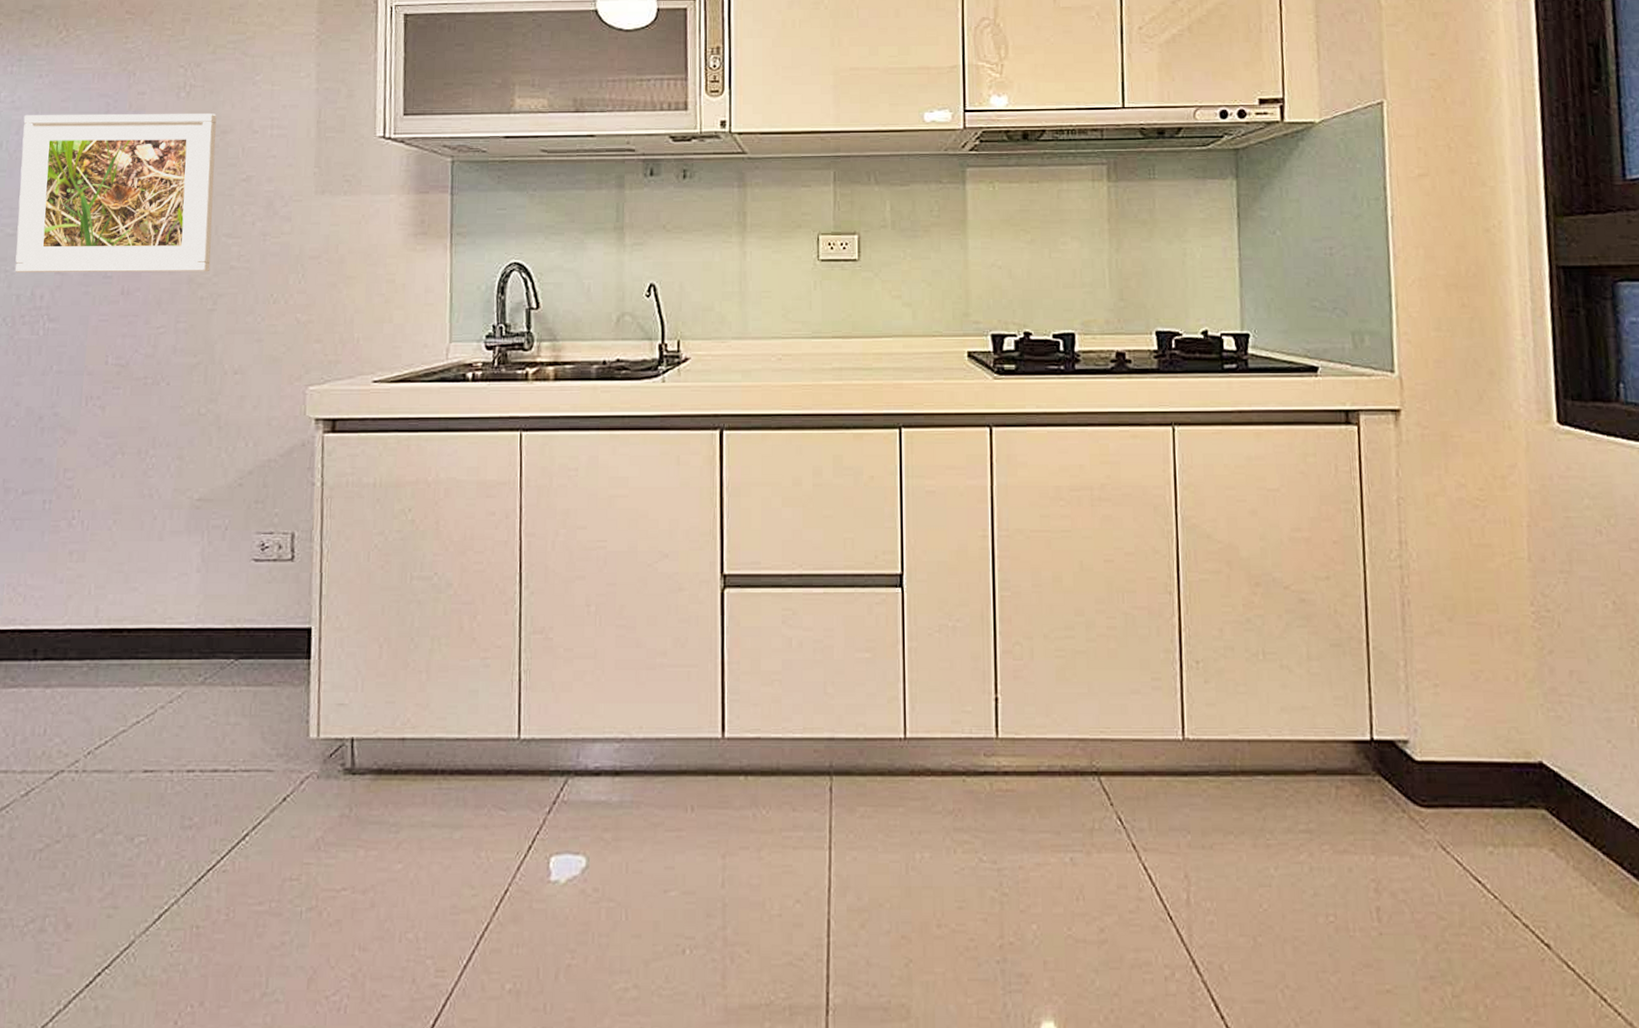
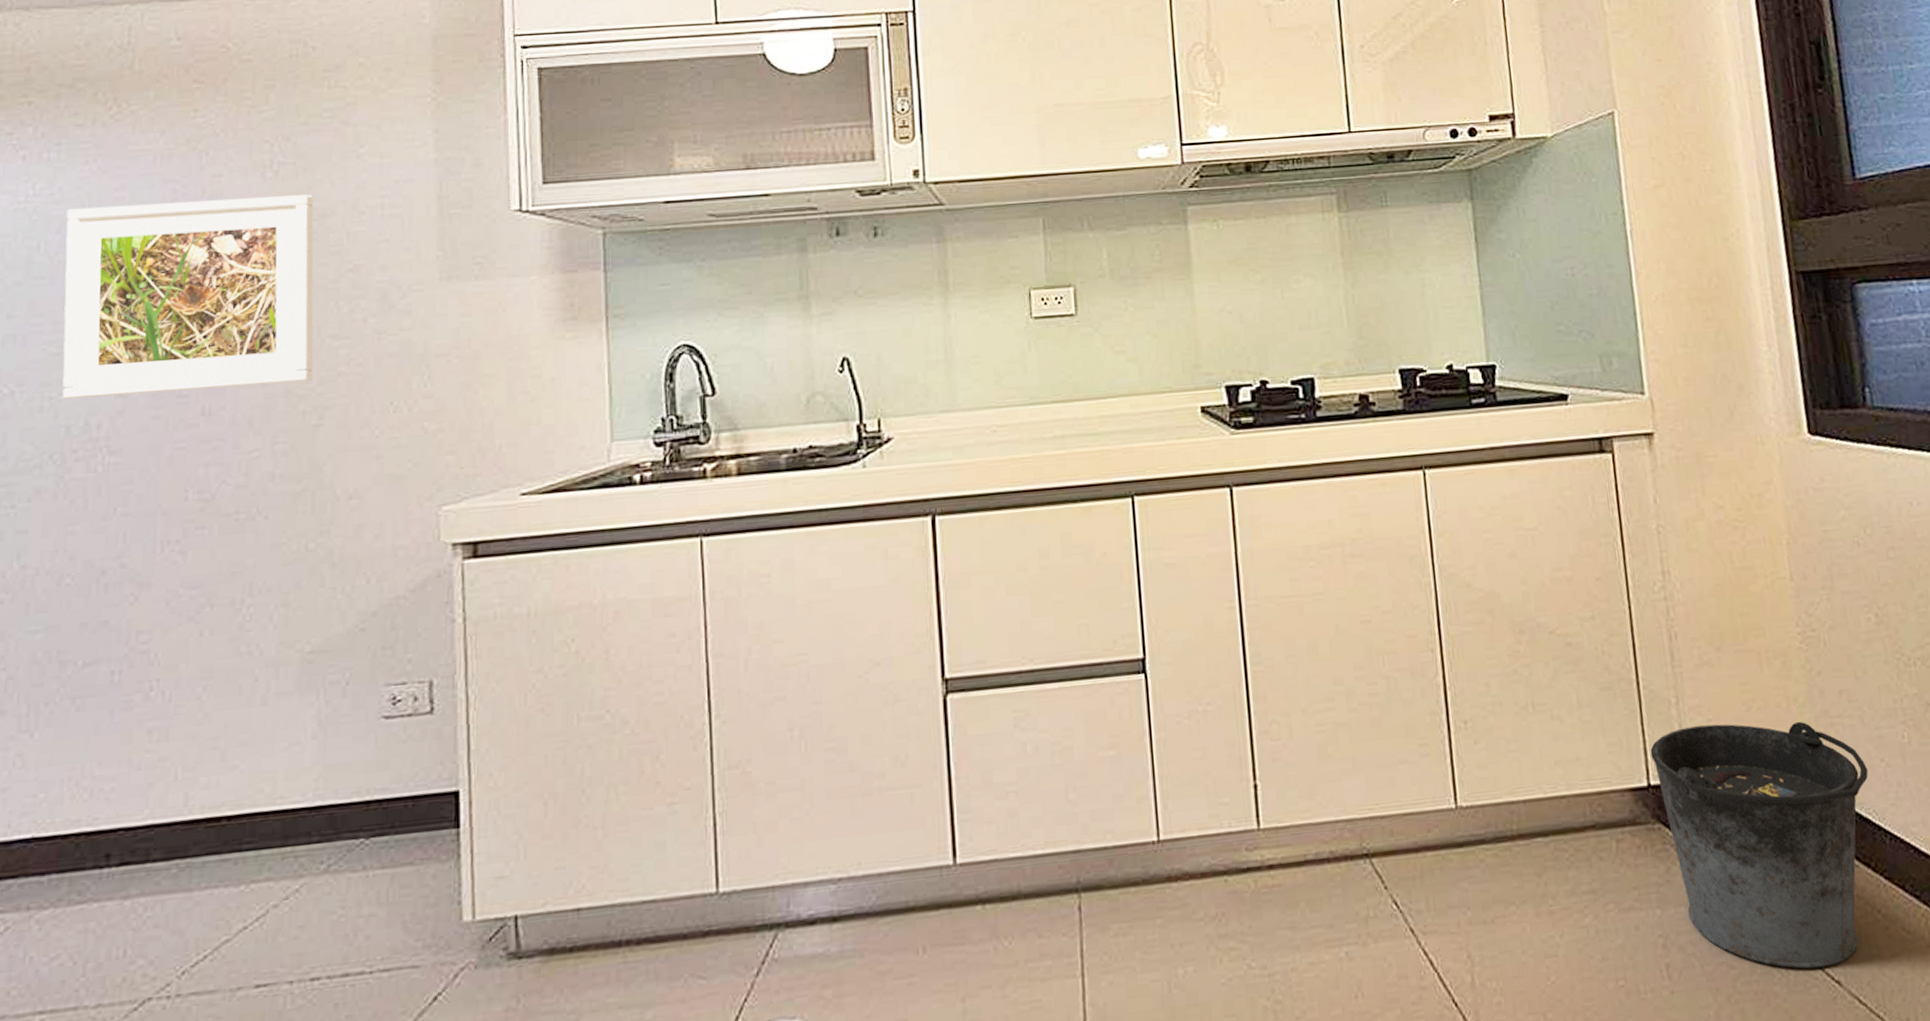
bucket: none [1375,690,1594,930] -> present [1650,721,1869,969]

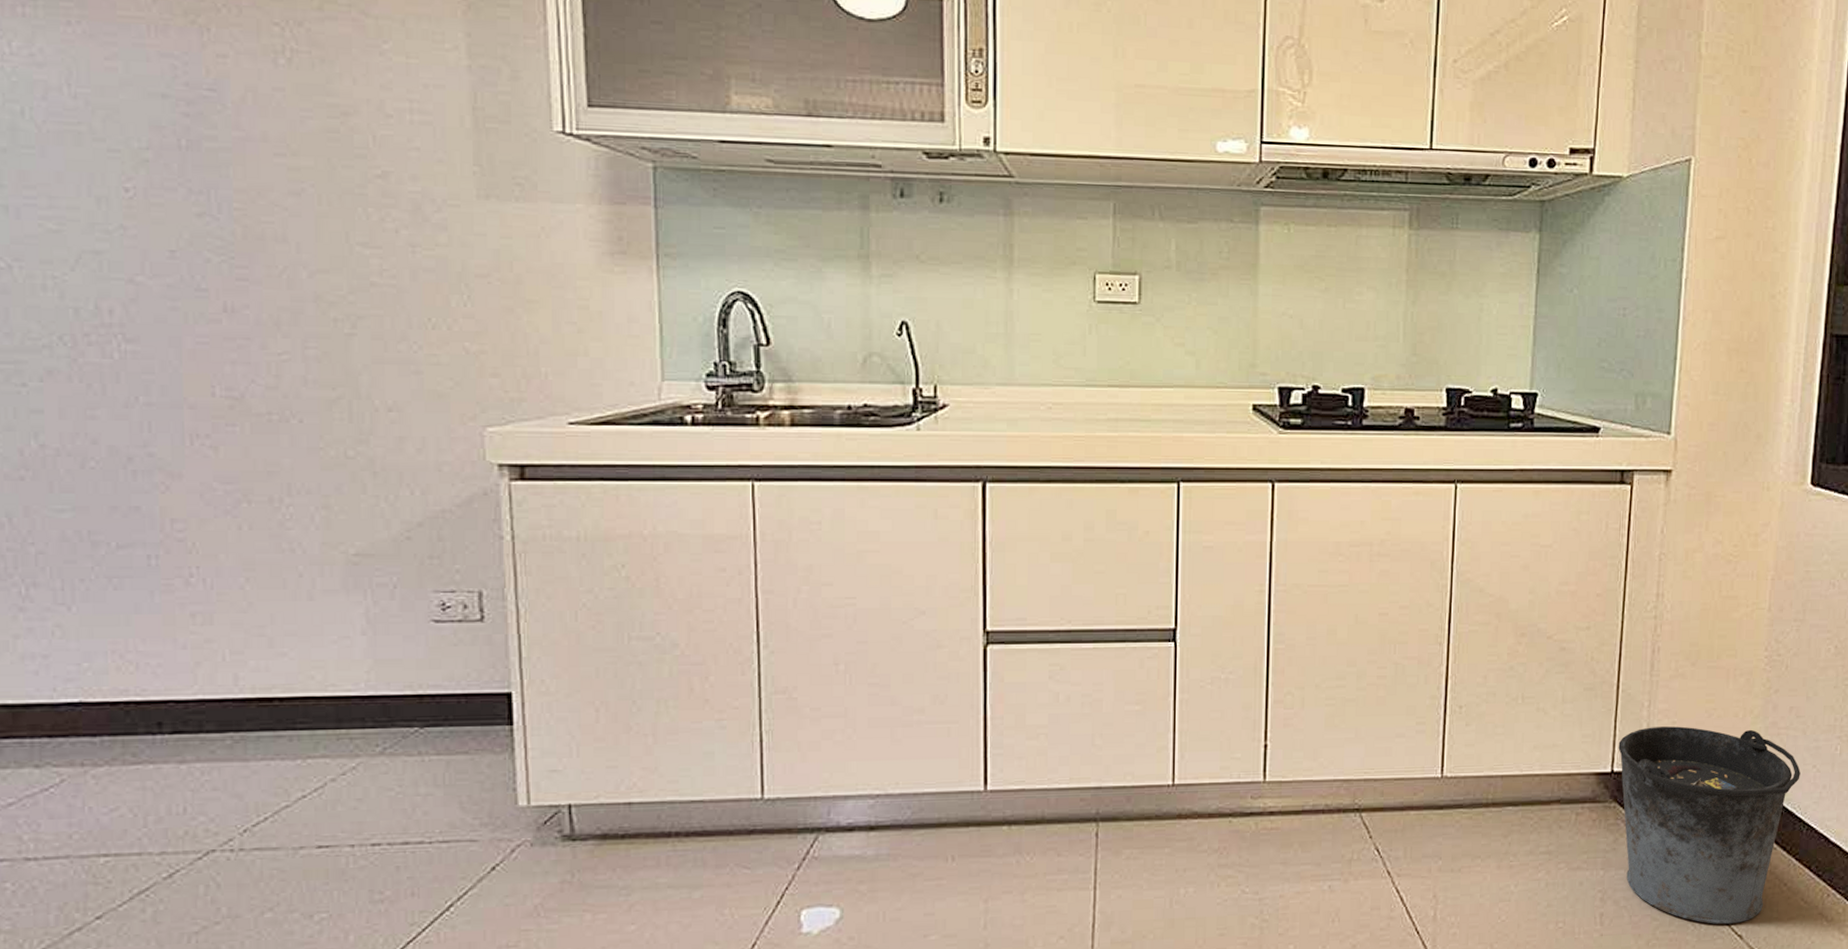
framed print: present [62,194,314,399] -> none [51,73,343,289]

